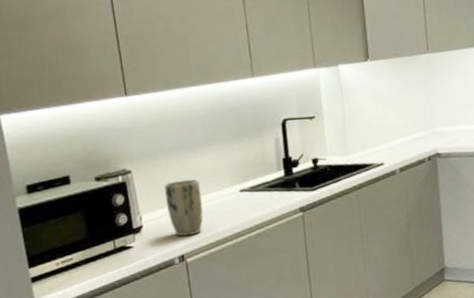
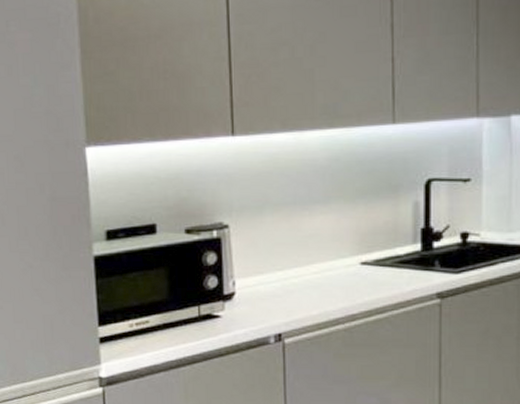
plant pot: present [164,179,203,237] -> none [266,242,312,312]

